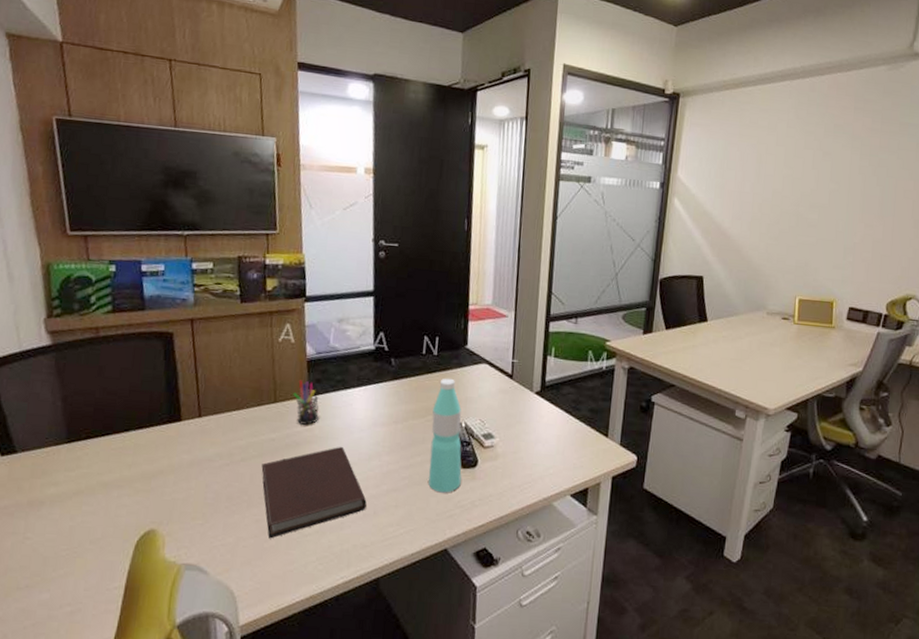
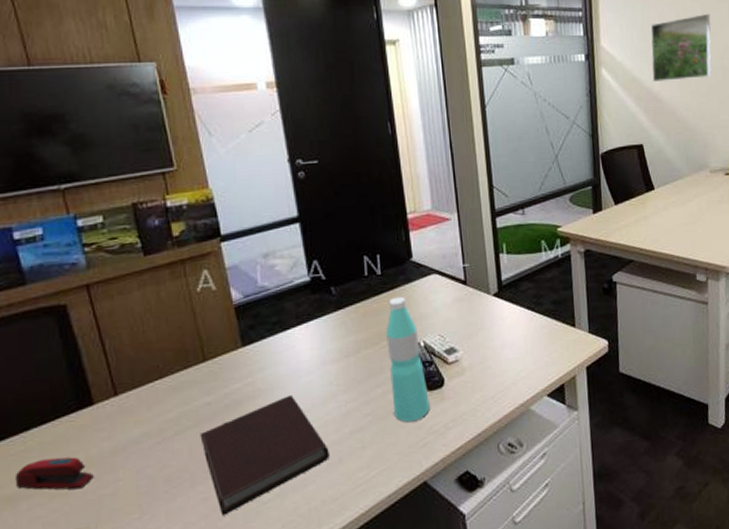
stapler: none [111,458,172,489] -> present [14,457,94,490]
pen holder: present [293,380,319,425] -> none [224,330,258,380]
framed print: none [723,158,794,222] -> present [651,13,712,81]

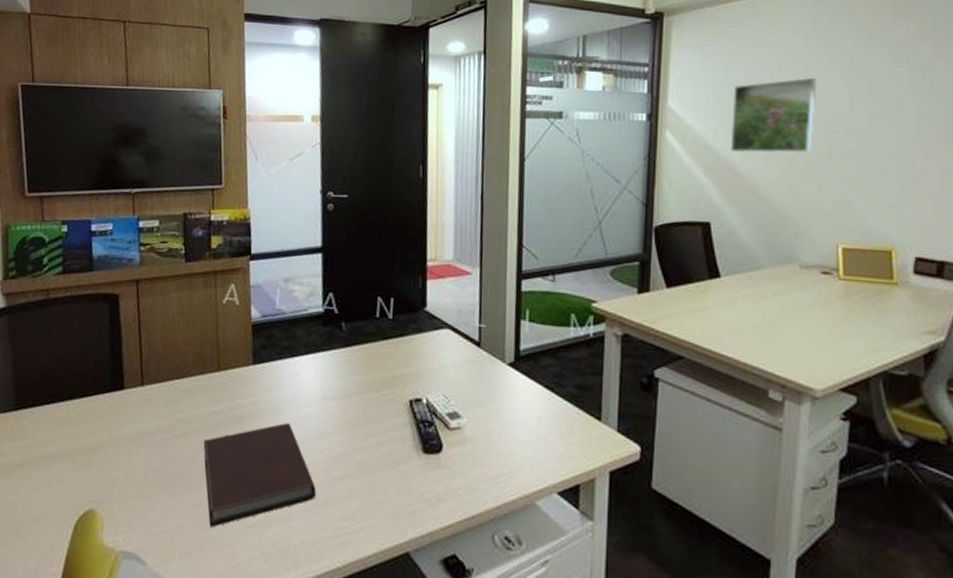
stapler: present [14,457,94,490] -> none [54,428,113,465]
water bottle: present [386,296,430,423] -> none [386,345,424,483]

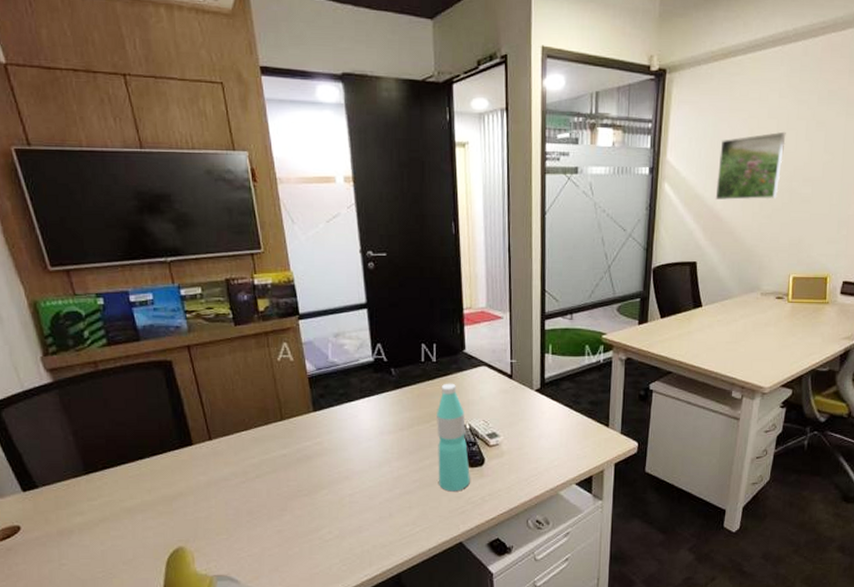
notebook: present [203,423,316,528] -> none [276,457,381,546]
water bottle: none [386,345,424,483] -> present [437,383,470,492]

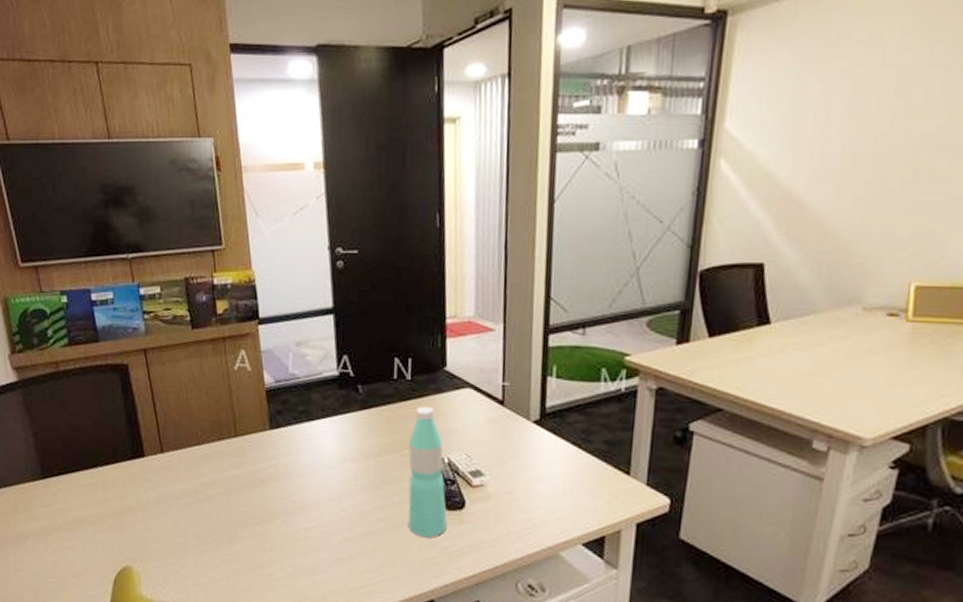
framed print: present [715,131,786,200] -> none [795,83,911,180]

